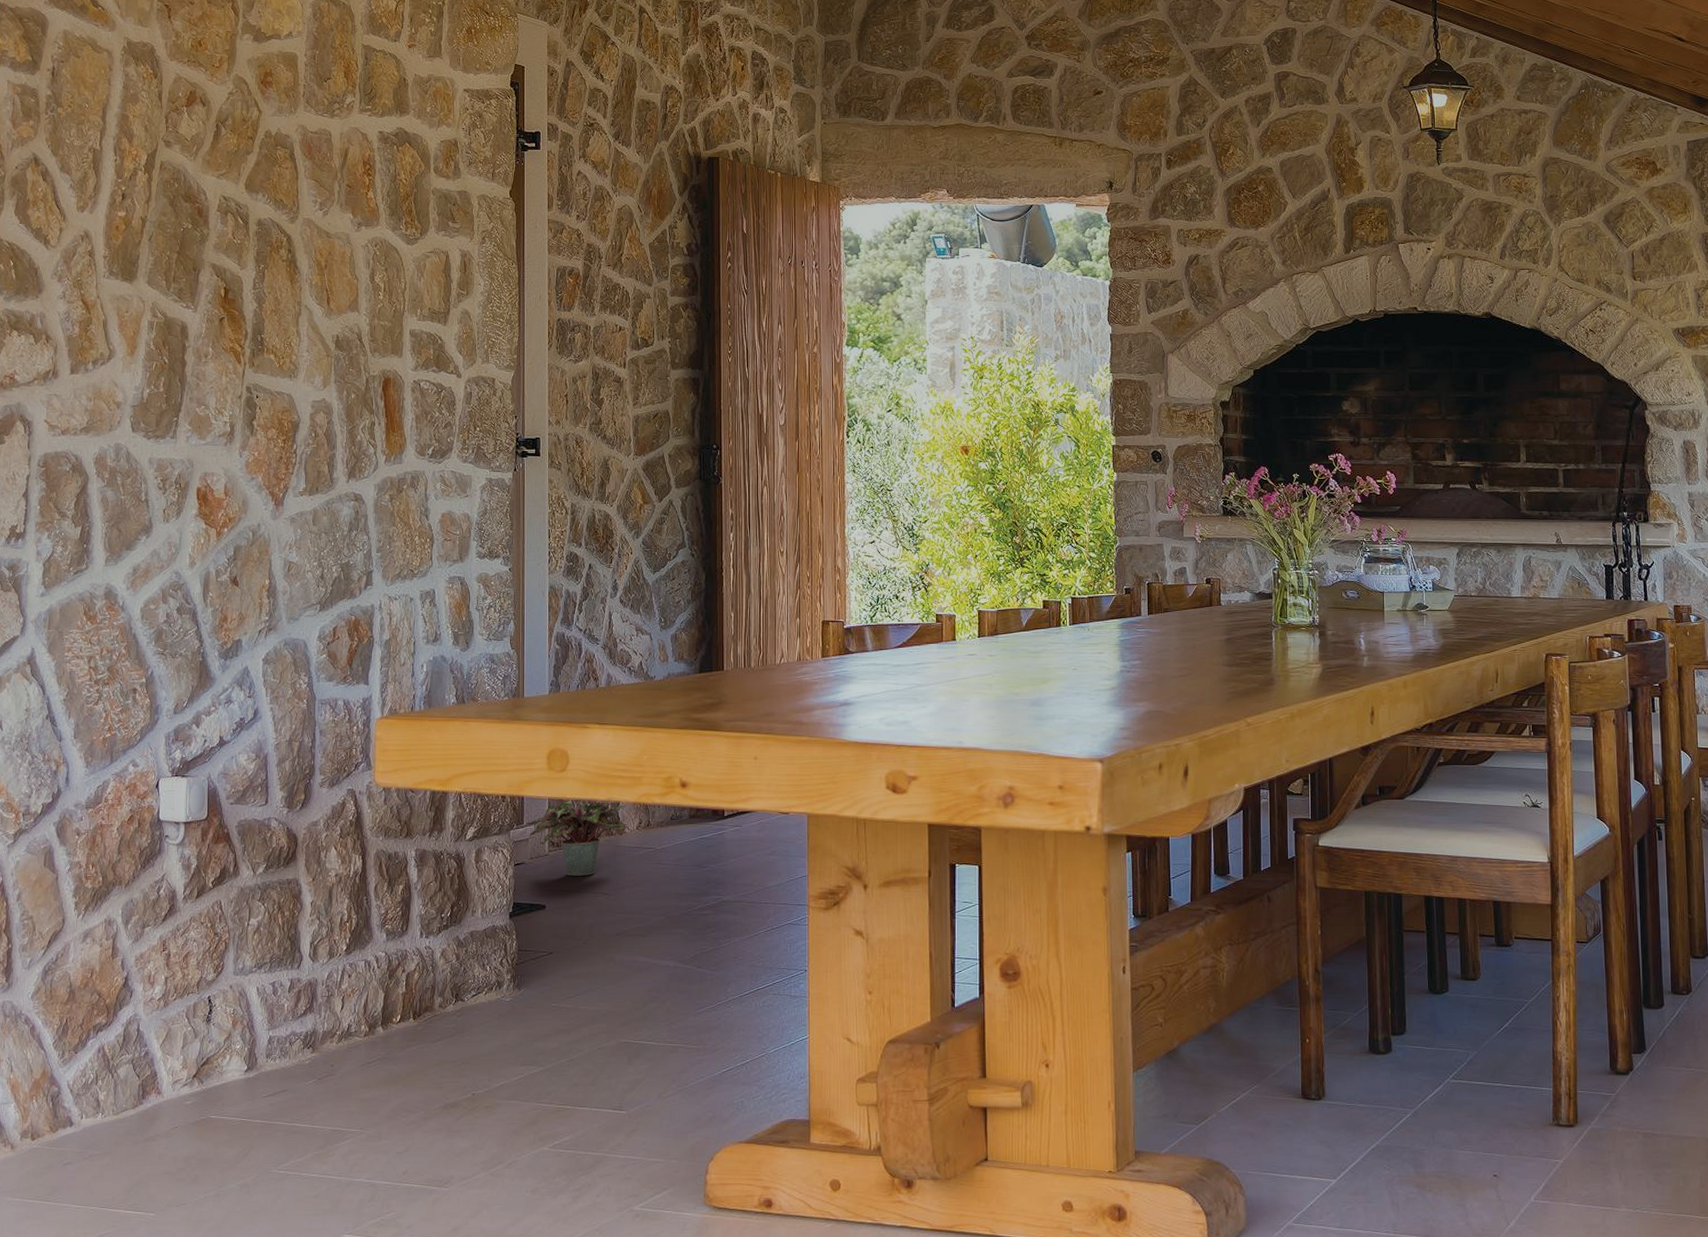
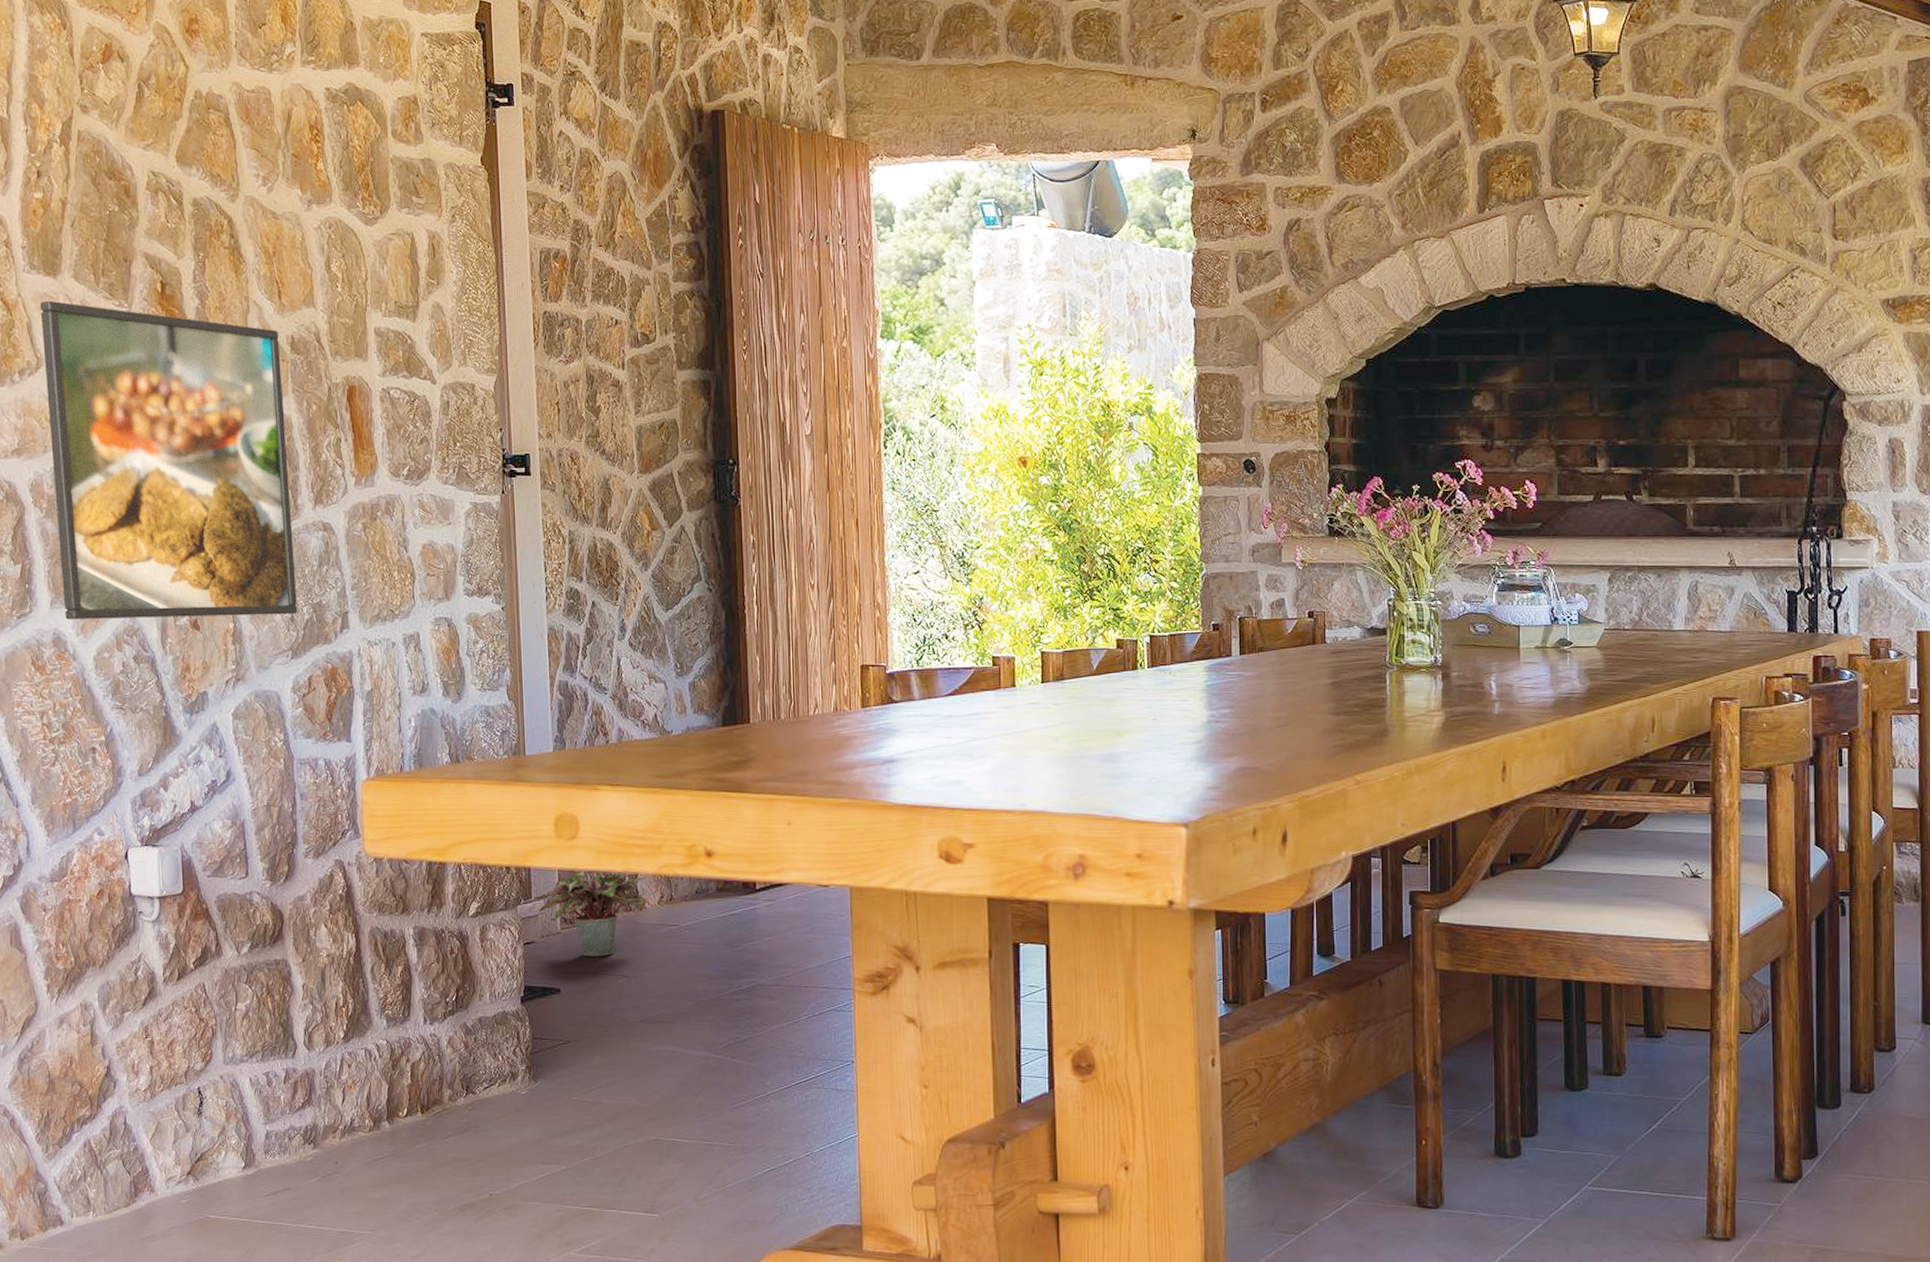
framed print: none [115,302,328,575] -> present [40,300,298,620]

